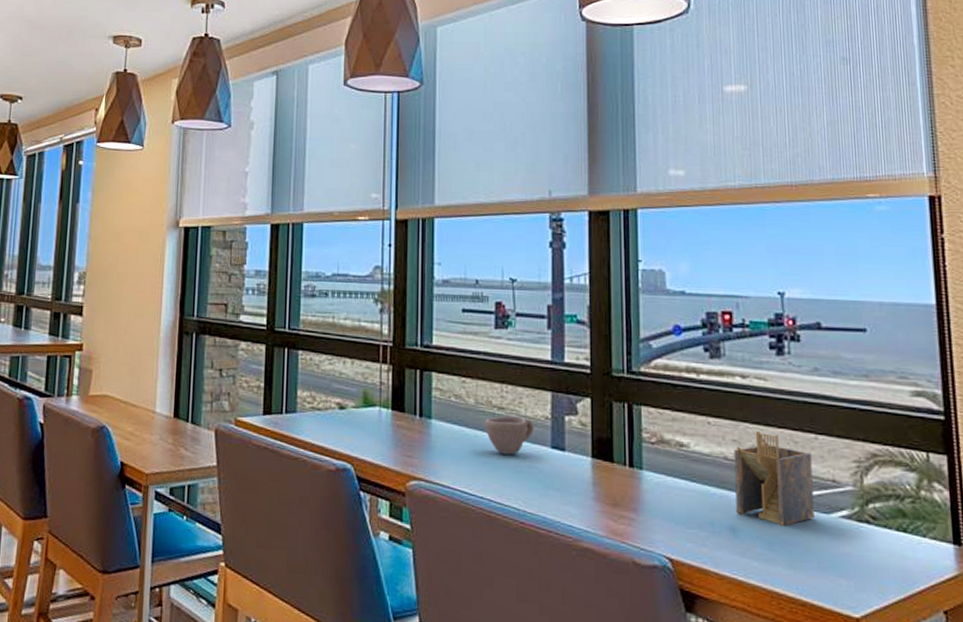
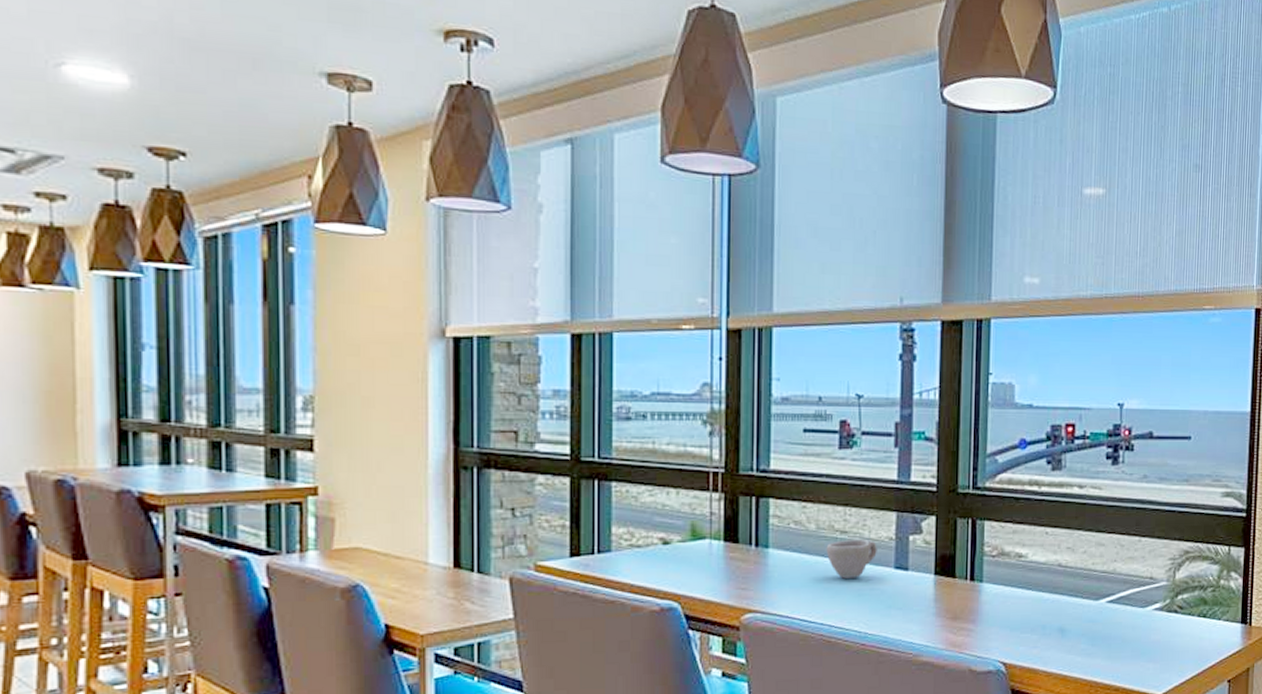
napkin holder: present [734,431,815,526] -> none [1066,538,1134,622]

